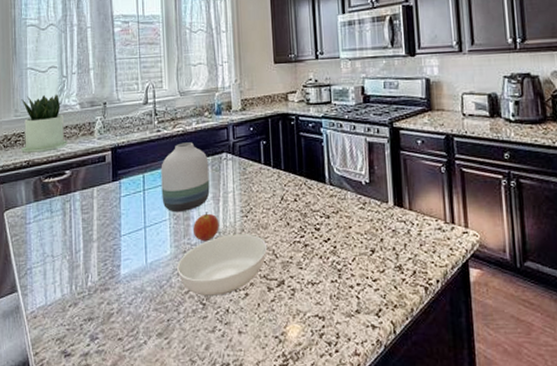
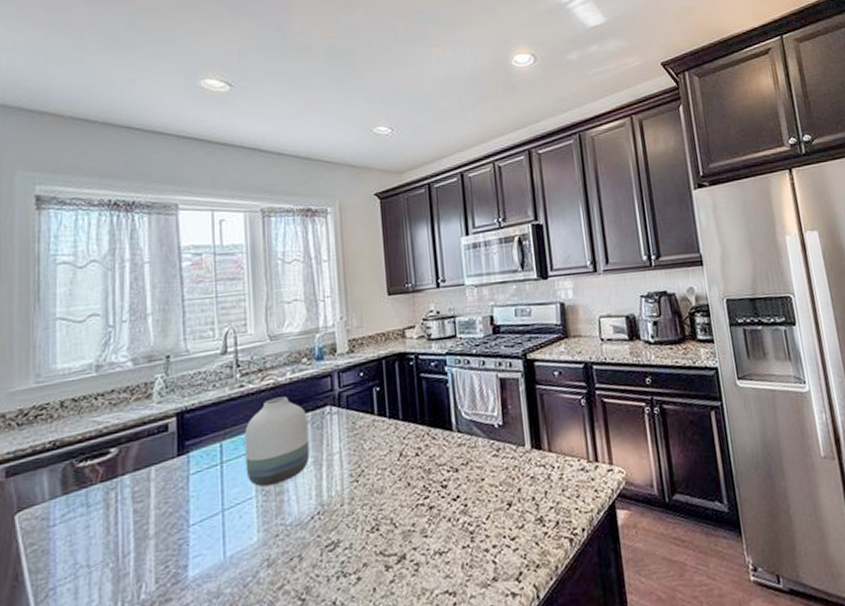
planter: present [20,93,69,153] -> none [42,348,115,431]
bowl: present [177,234,268,296] -> none [267,502,384,590]
fruit: present [192,212,219,242] -> none [287,481,323,520]

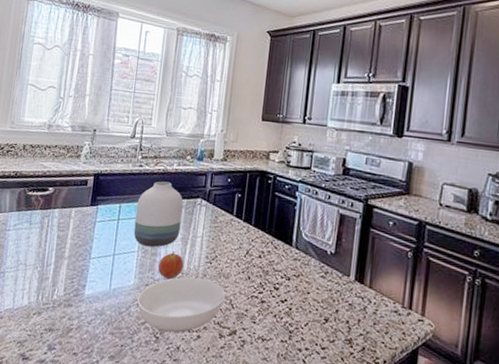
bowl: none [267,502,384,590] -> present [137,276,226,333]
fruit: none [287,481,323,520] -> present [157,251,184,280]

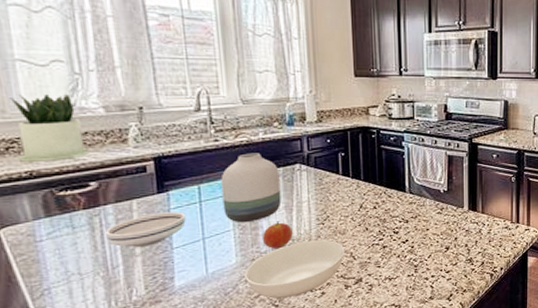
planter: none [11,111,56,166] -> present [10,93,91,162]
bowl: none [48,223,106,252] -> present [104,212,186,247]

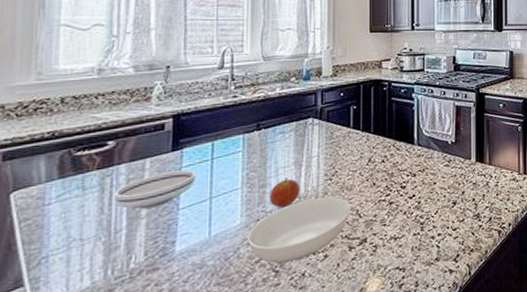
planter: present [10,93,91,162] -> none [42,54,115,122]
vase: present [220,153,282,223] -> none [234,108,292,180]

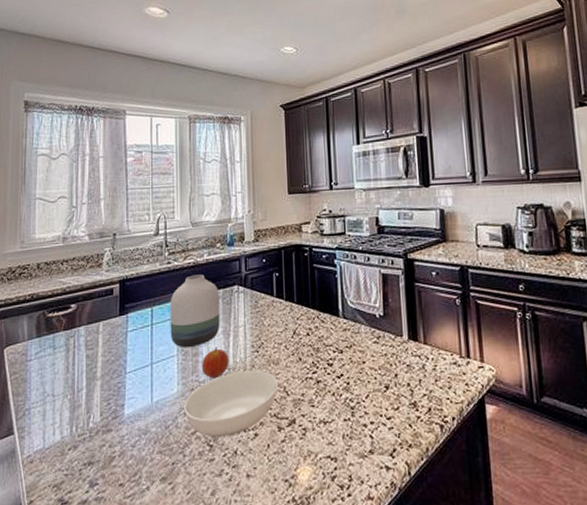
bowl: present [113,170,196,209] -> none [76,335,139,370]
vase: none [234,108,292,180] -> present [170,274,220,348]

